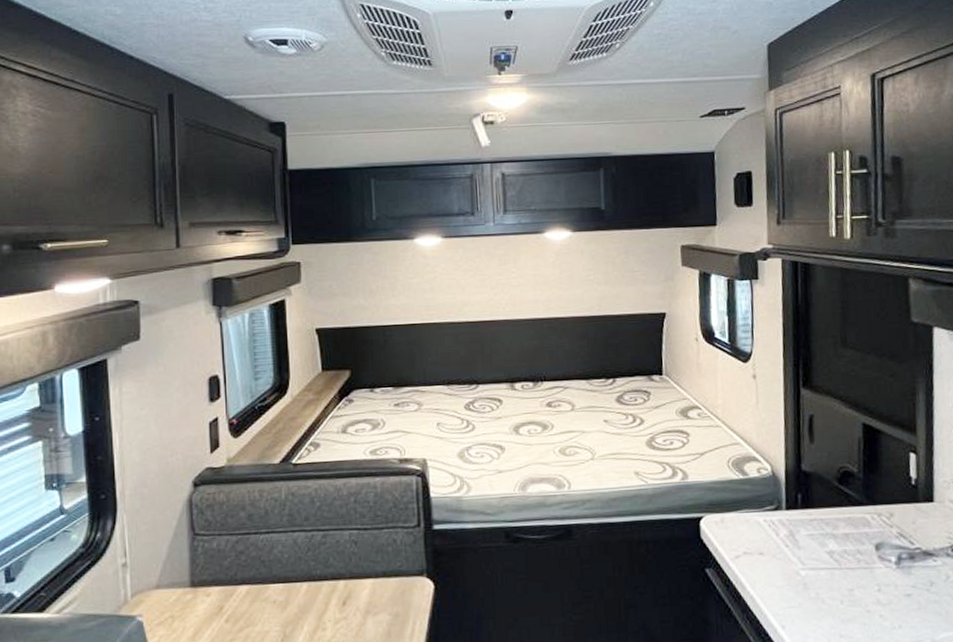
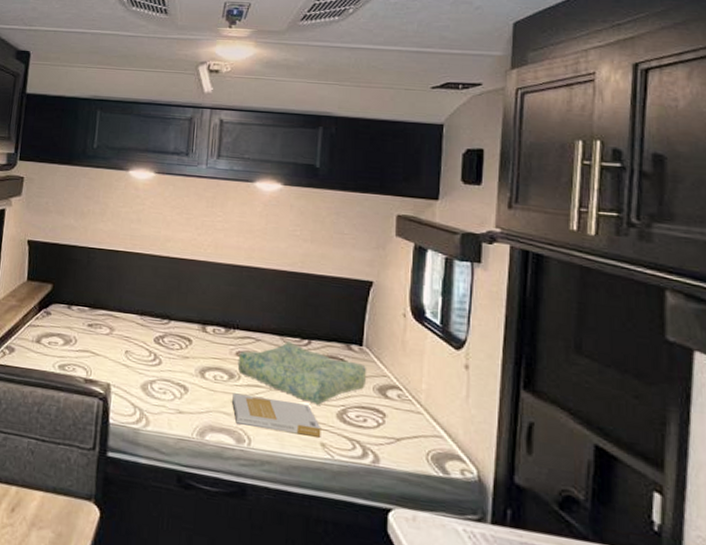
book: none [548,439,634,471] -> present [232,393,321,438]
seat cushion: none [549,383,670,438] -> present [237,340,367,405]

